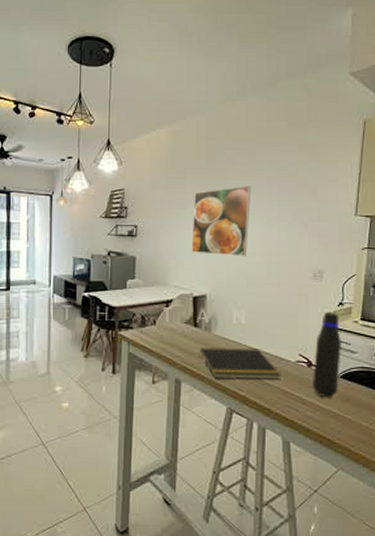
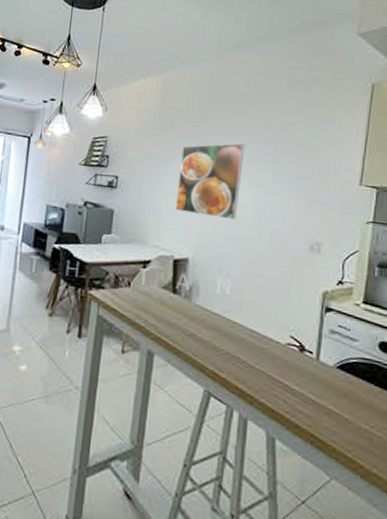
notepad: present [198,347,281,380] -> none [175,317,269,363]
water bottle: present [313,312,341,398] -> none [305,290,340,391]

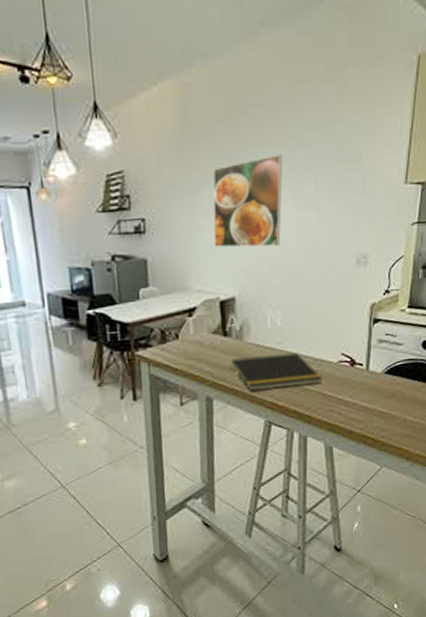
notepad: none [175,317,269,363] -> present [230,353,323,392]

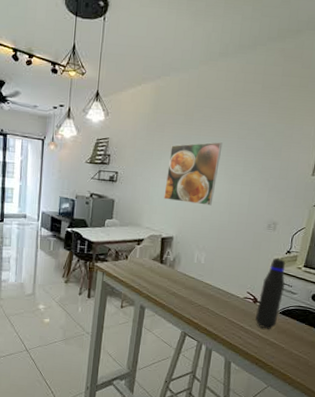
notepad: present [230,353,323,392] -> none [161,281,230,312]
water bottle: none [356,302,387,397] -> present [255,258,286,329]

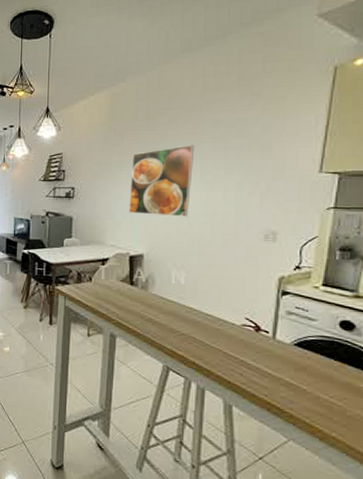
water bottle: present [255,258,286,329] -> none [261,276,297,366]

